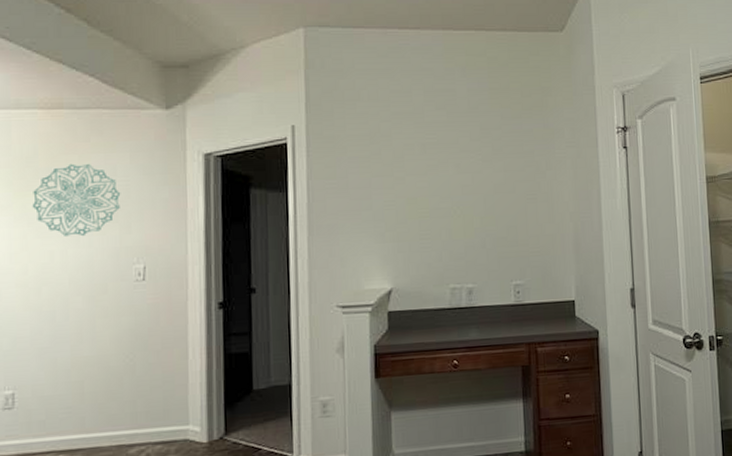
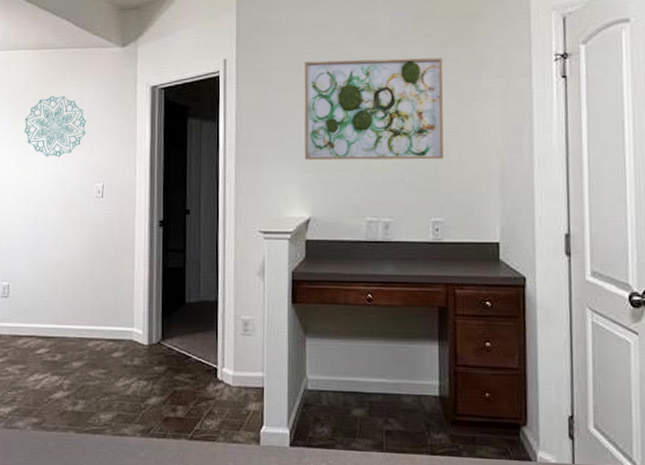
wall art: none [381,128,523,230] -> present [304,57,444,161]

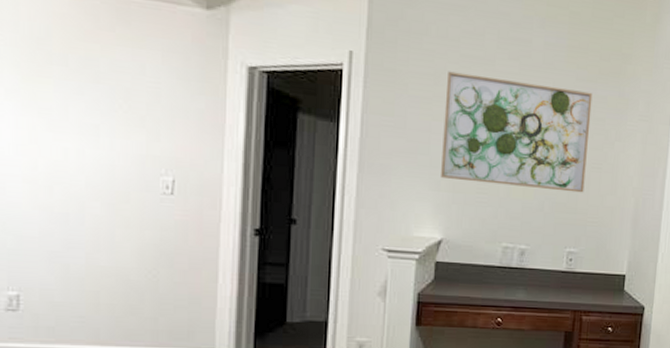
wall decoration: present [24,95,87,158] -> none [43,53,150,138]

